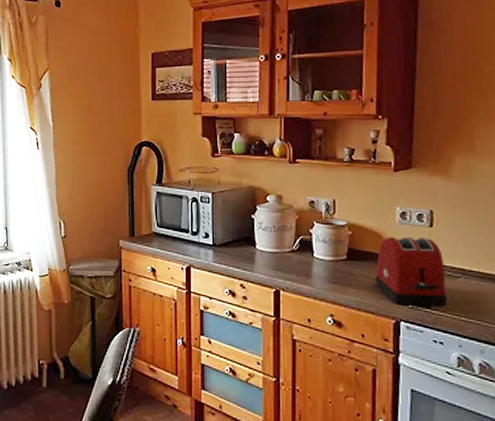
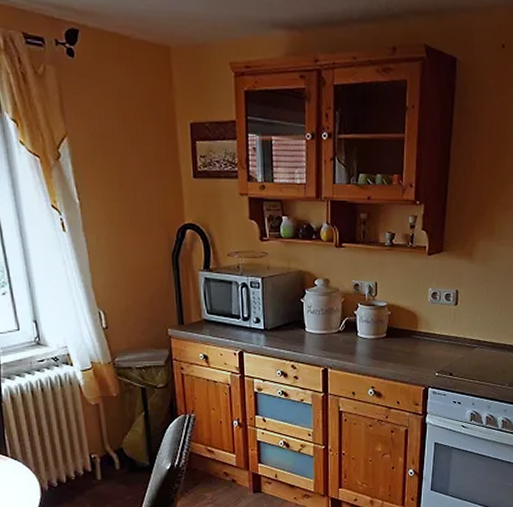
toaster: present [375,237,448,307] -> none [409,315,466,374]

